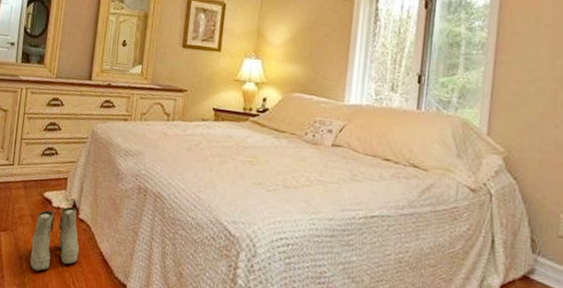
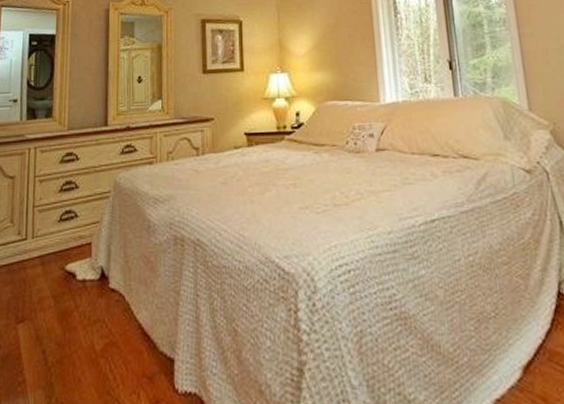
boots: present [29,207,79,272] -> none [55,277,113,365]

